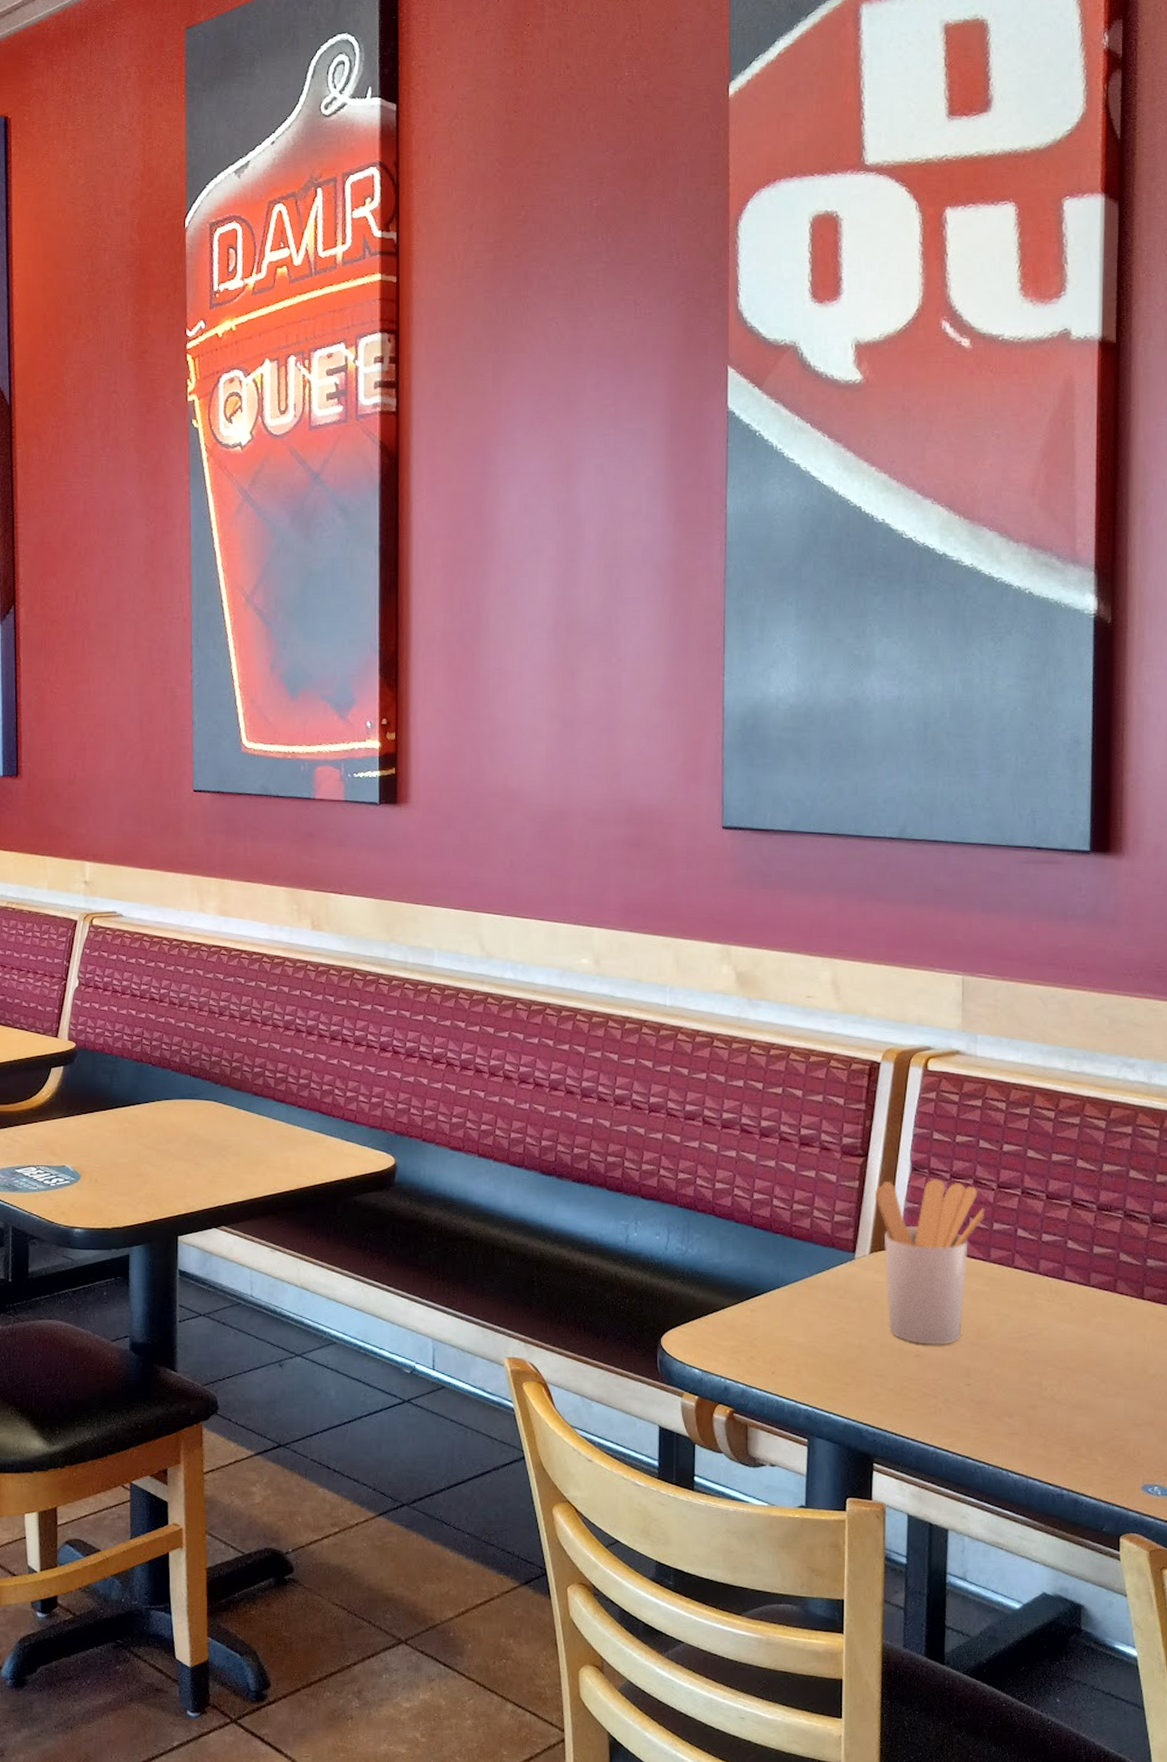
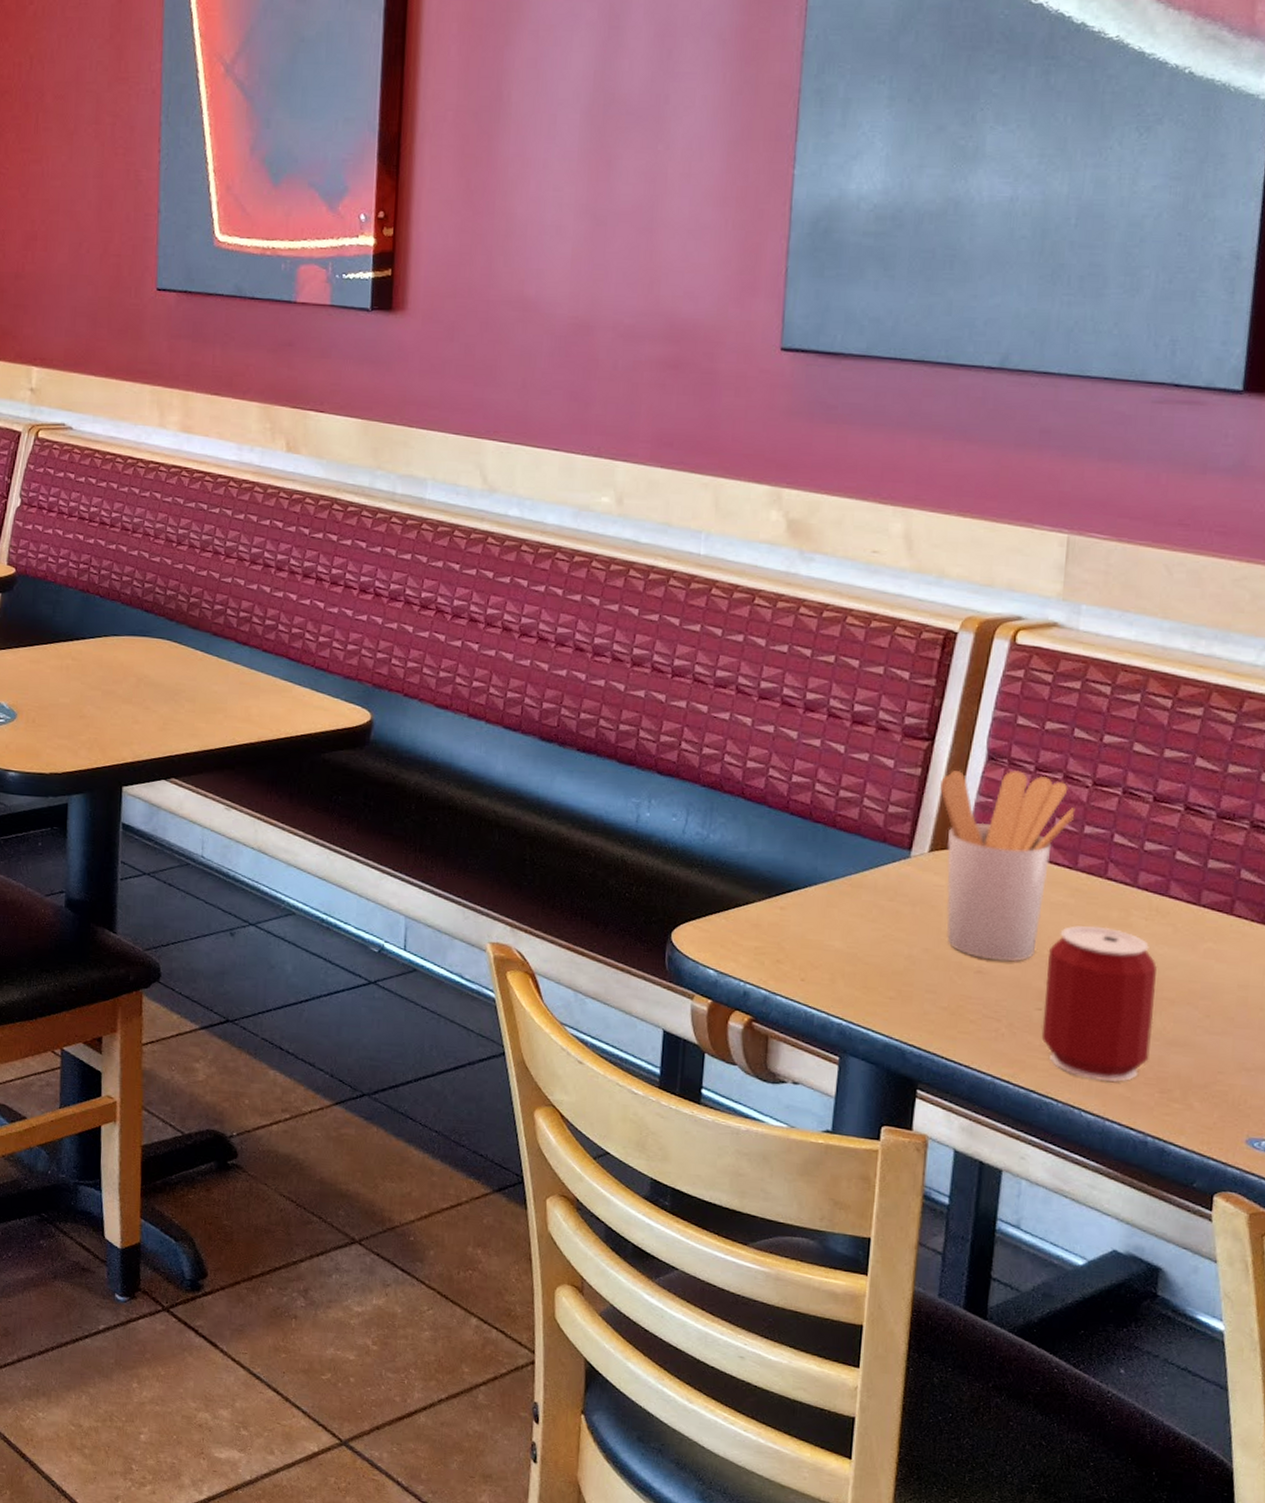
can: none [971,1309,1061,1444] -> present [1041,925,1158,1082]

